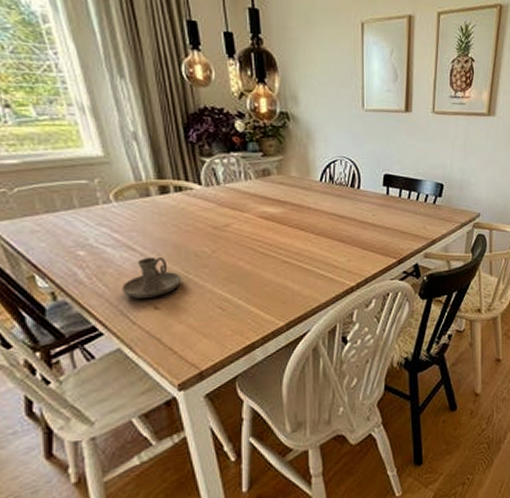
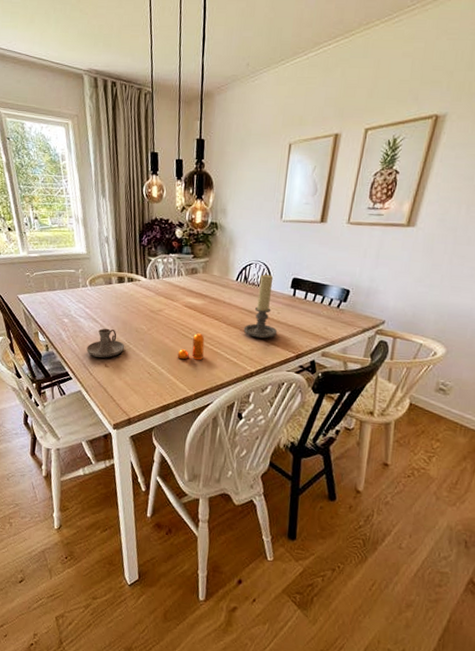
pepper shaker: none [257,249,292,284] -> present [177,333,205,361]
candle holder: none [336,171,375,246] -> present [243,273,278,339]

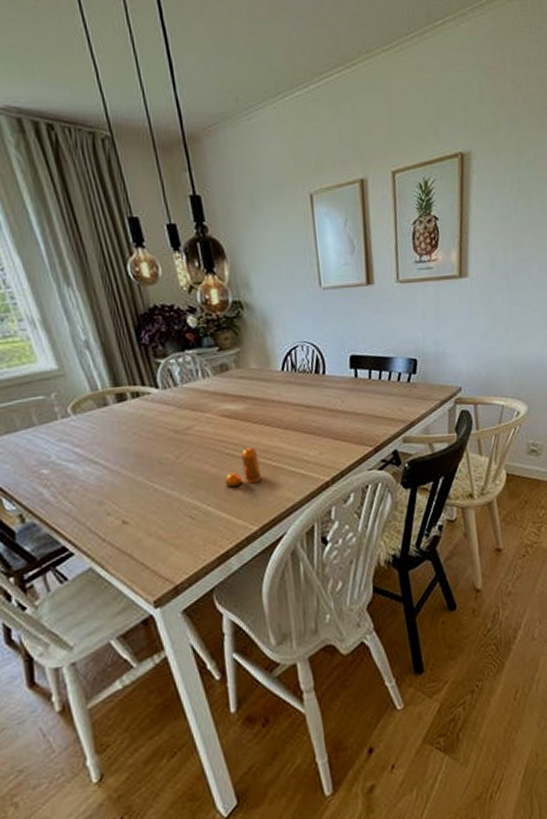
candle holder: present [86,328,125,358] -> none [88,468,148,514]
candle holder: present [243,273,278,339] -> none [304,355,347,438]

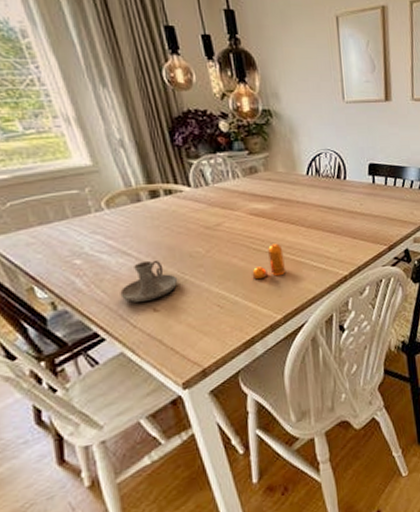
candle holder: none [88,468,148,514] -> present [120,260,178,303]

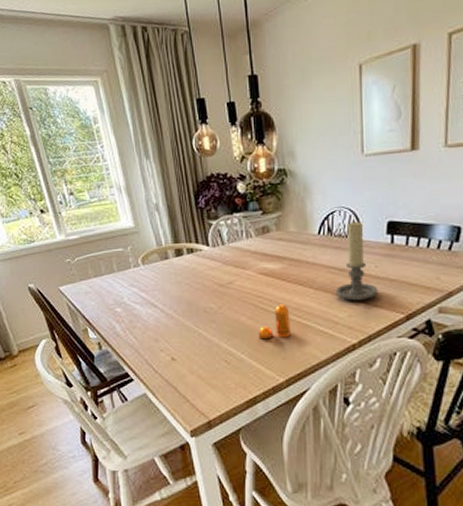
candle holder: present [120,260,178,303] -> none [147,312,193,350]
candle holder: none [326,162,364,237] -> present [335,220,379,301]

